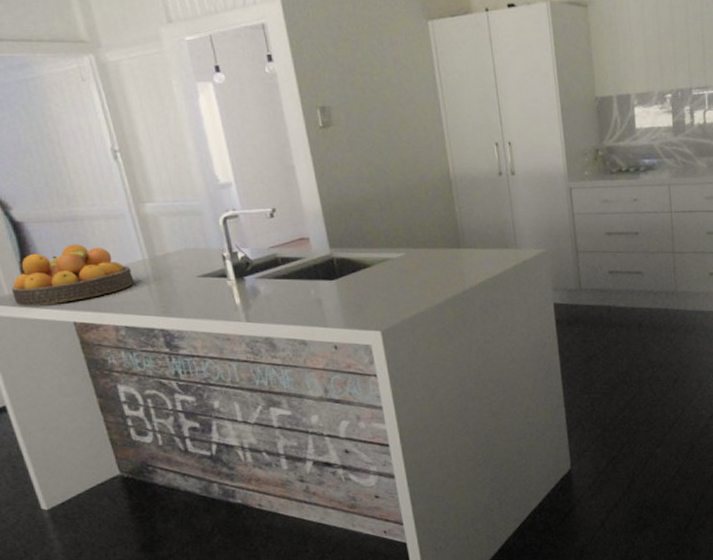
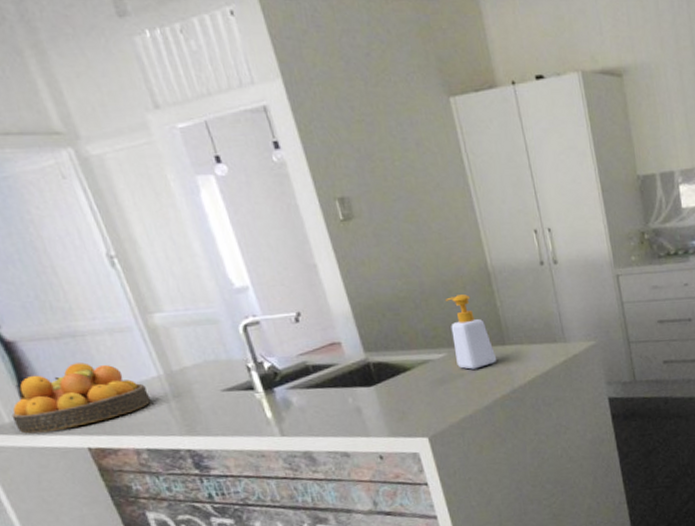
soap bottle: none [407,199,450,269] -> present [445,294,496,370]

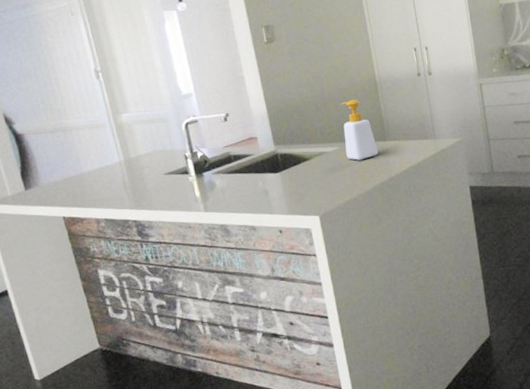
fruit bowl: present [12,363,151,434] -> none [13,151,112,205]

